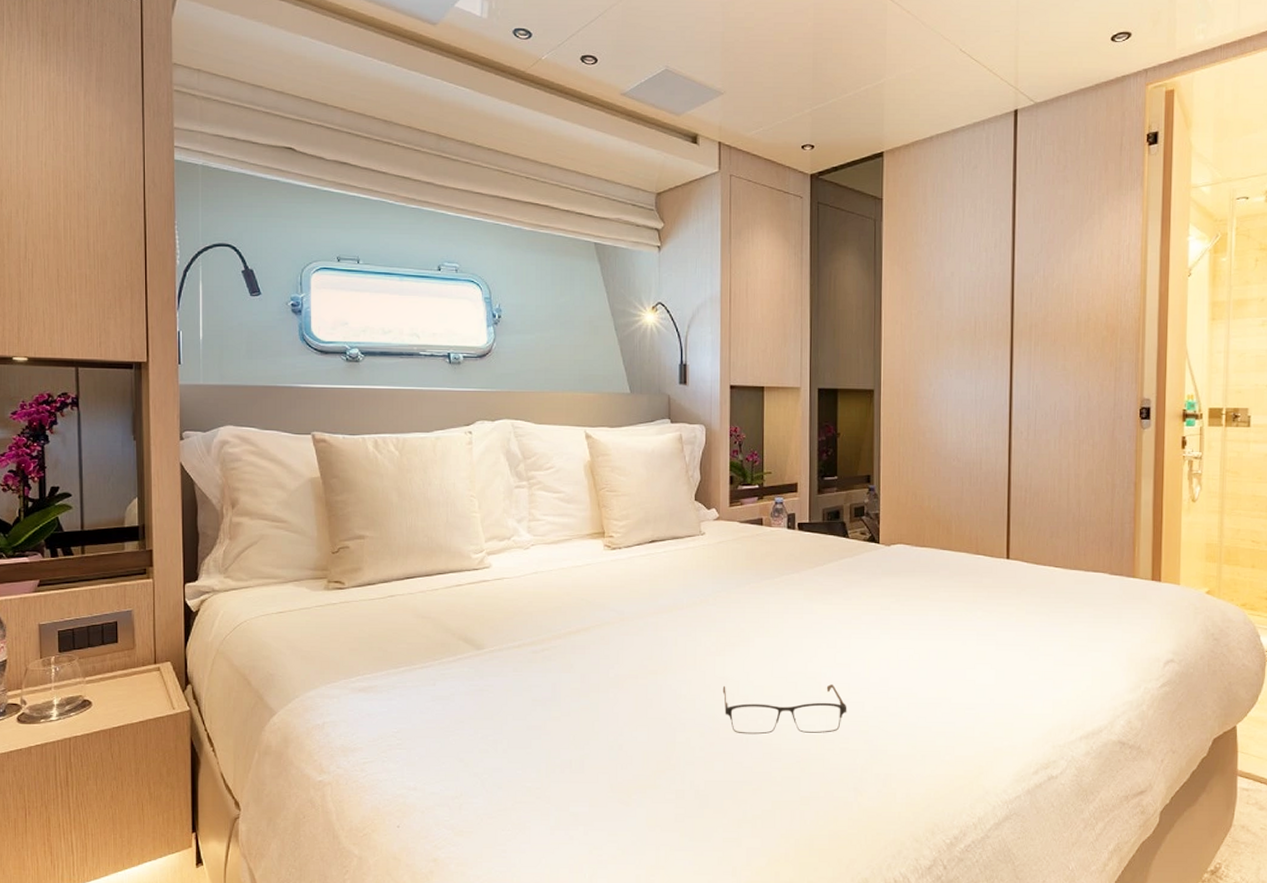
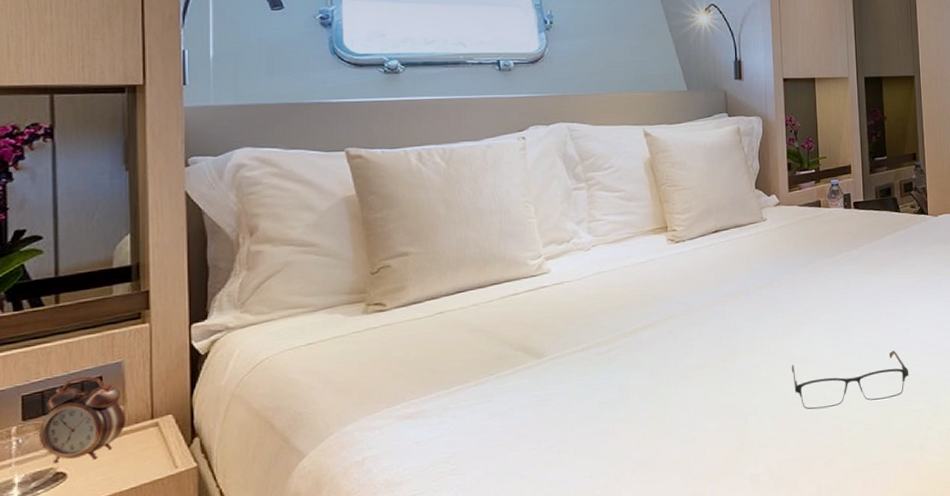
alarm clock: none [71,620,135,693] -> present [40,376,126,463]

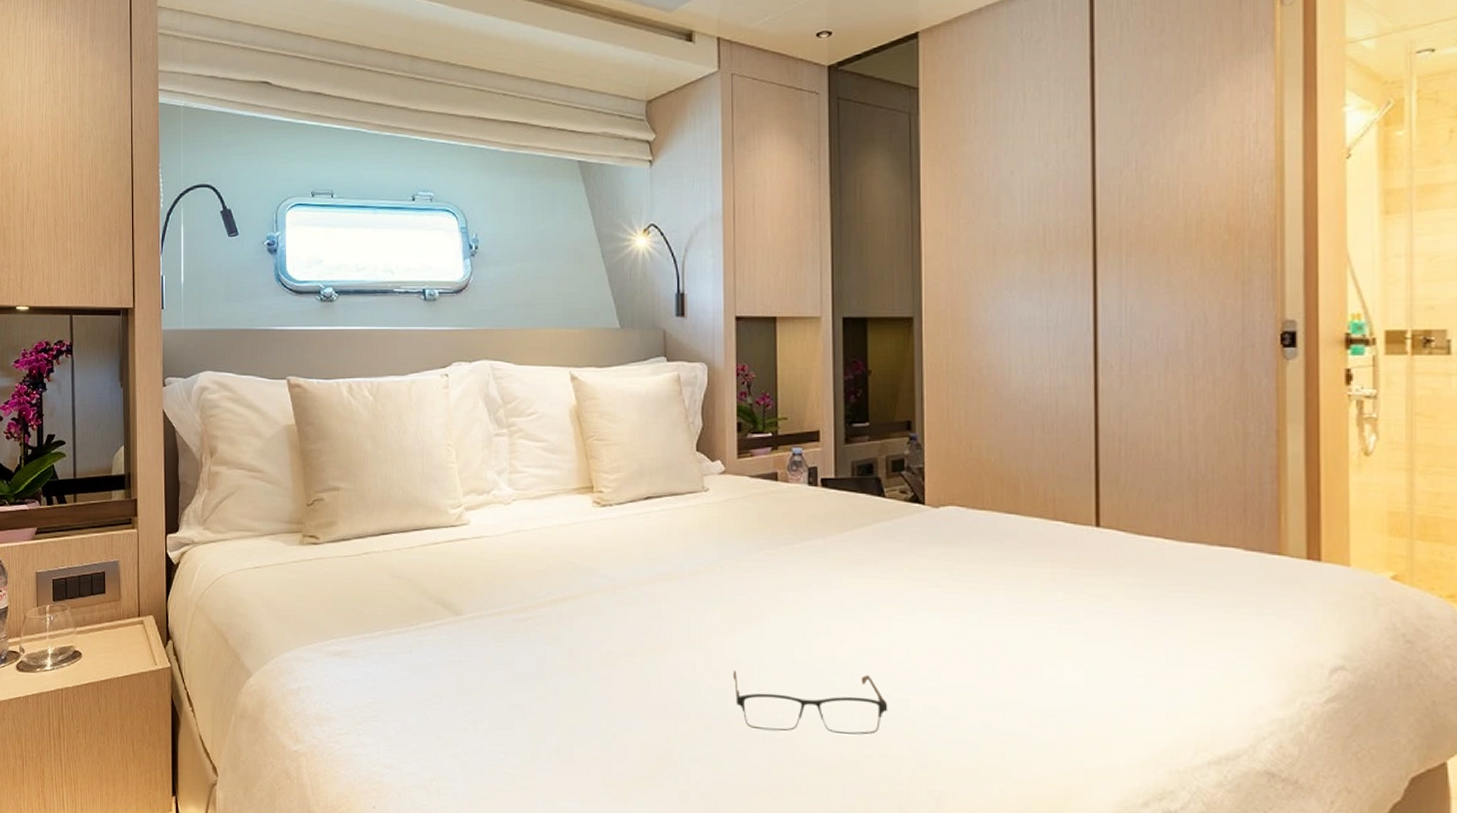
alarm clock: present [40,376,126,463] -> none [64,570,121,645]

